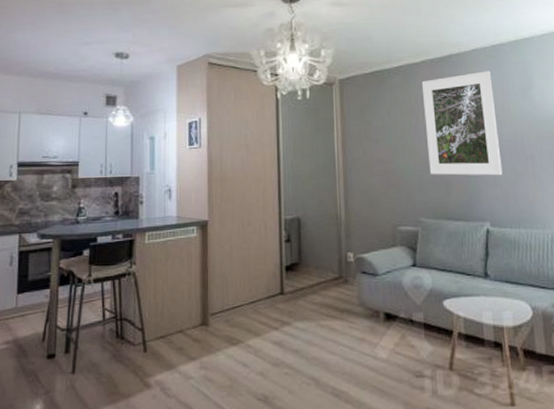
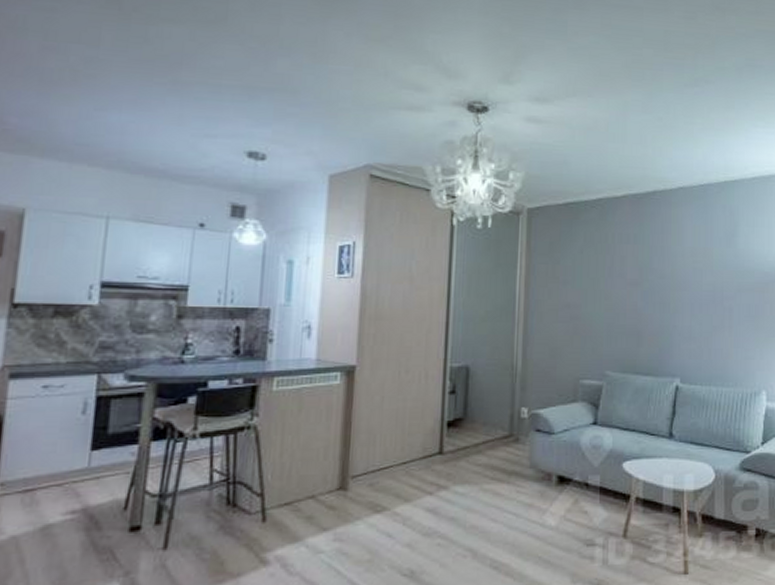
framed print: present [421,71,503,176] -> none [620,212,698,328]

